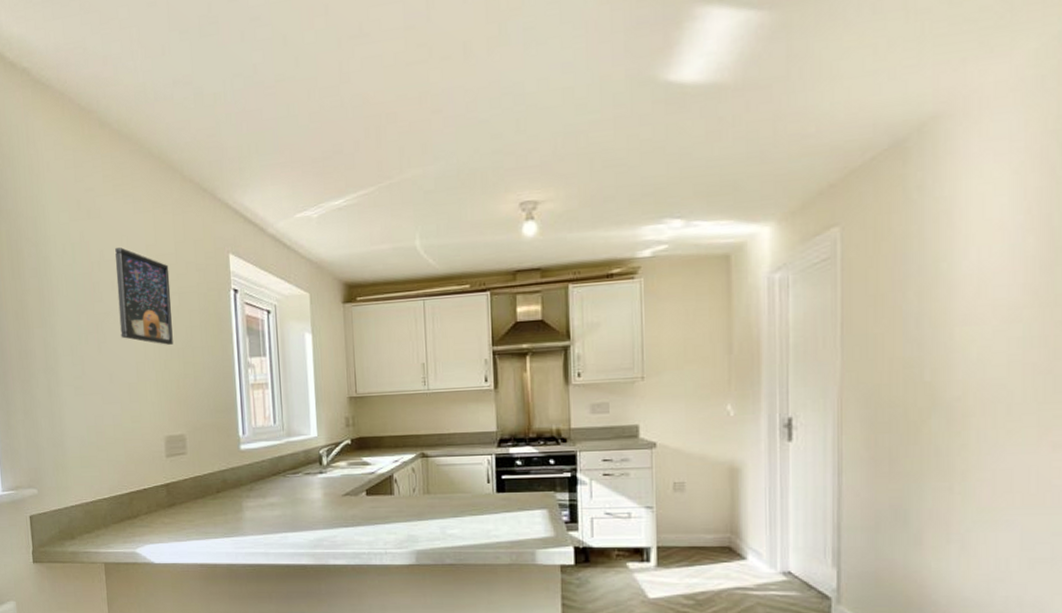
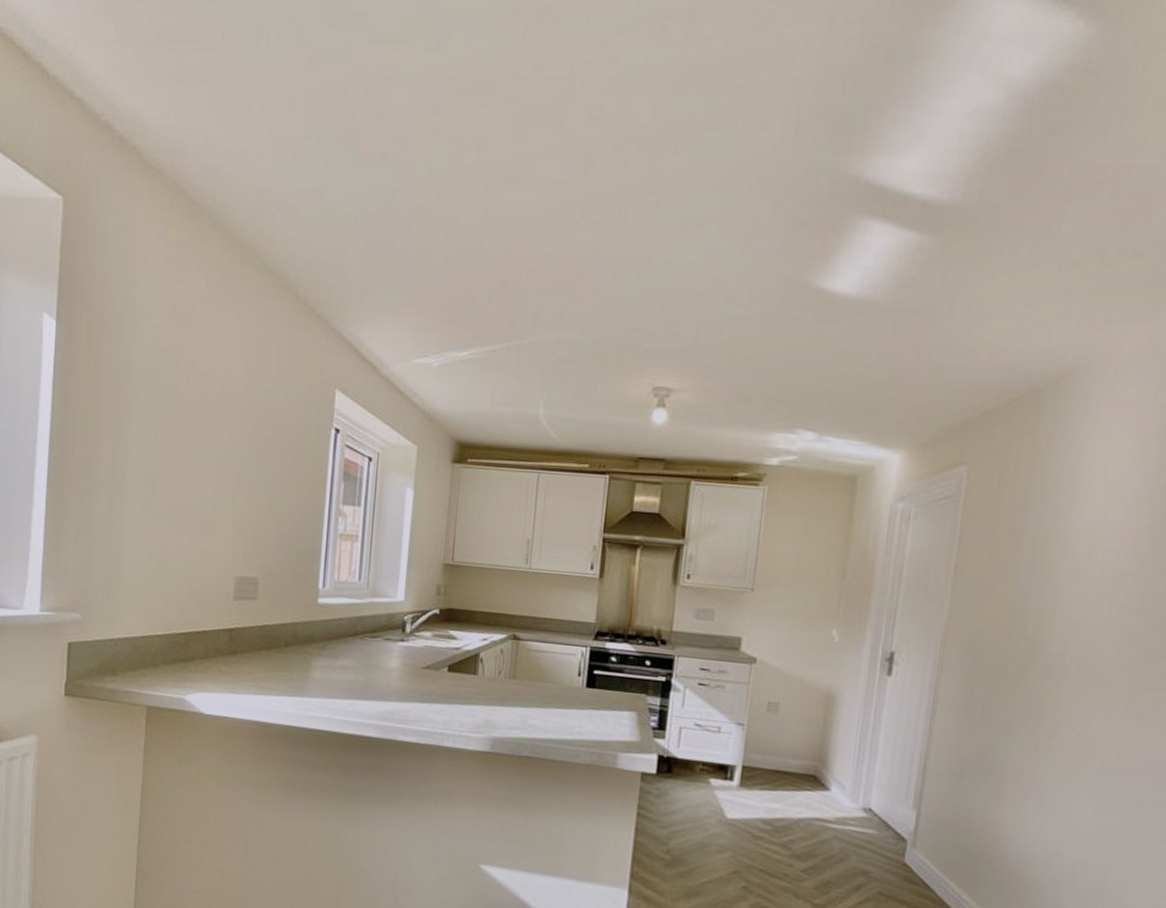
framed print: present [115,247,173,345] -> none [202,362,267,478]

